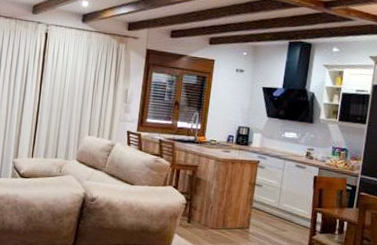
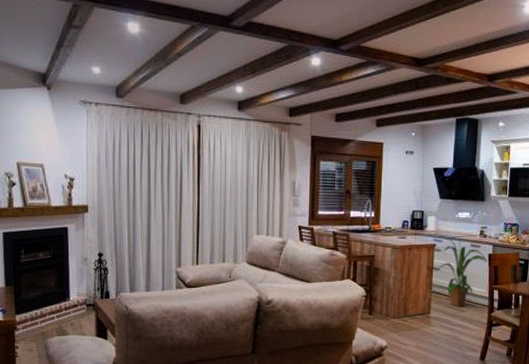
house plant: none [257,155,315,226] -> present [435,237,490,307]

